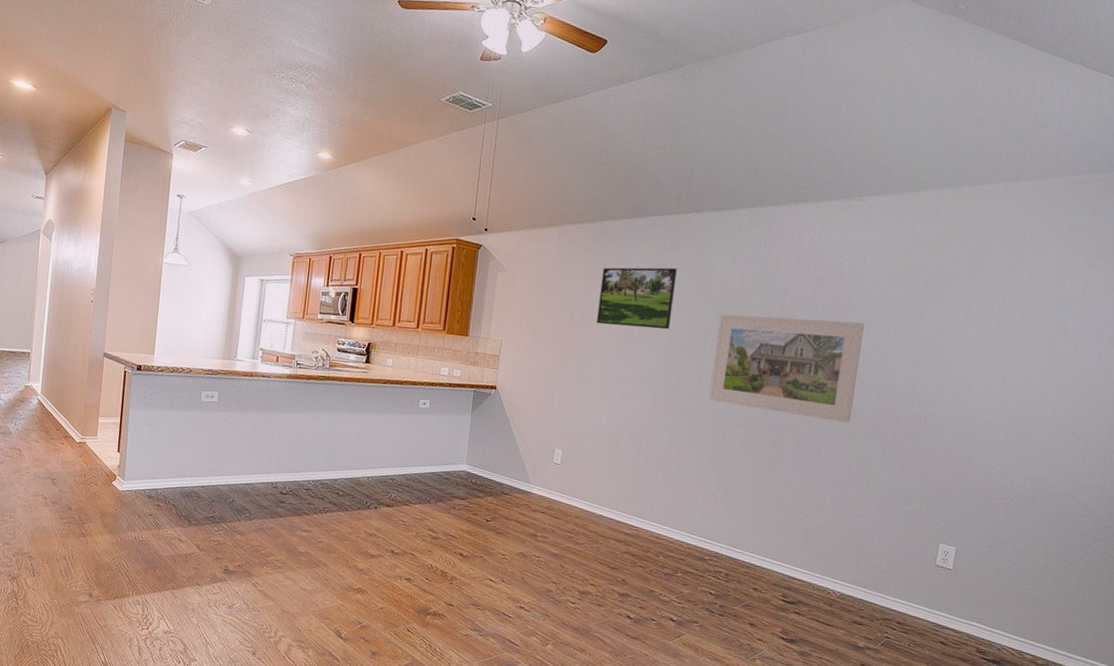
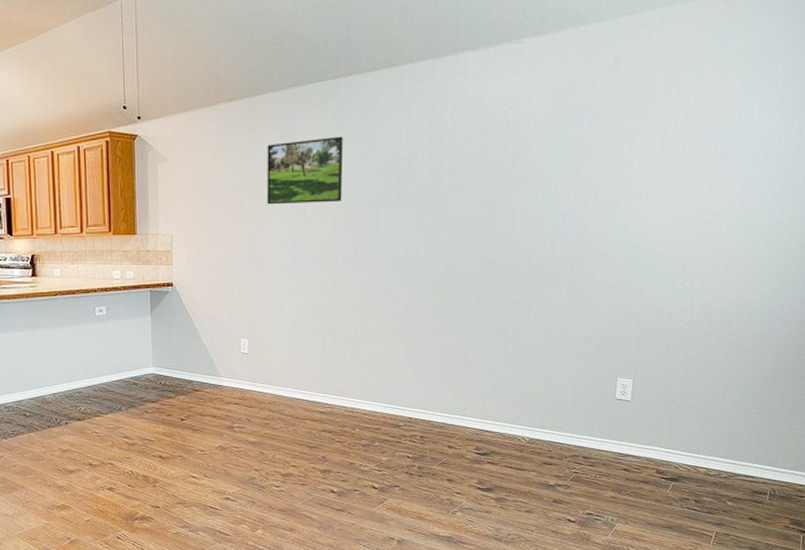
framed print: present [708,314,865,423] -> none [388,170,533,274]

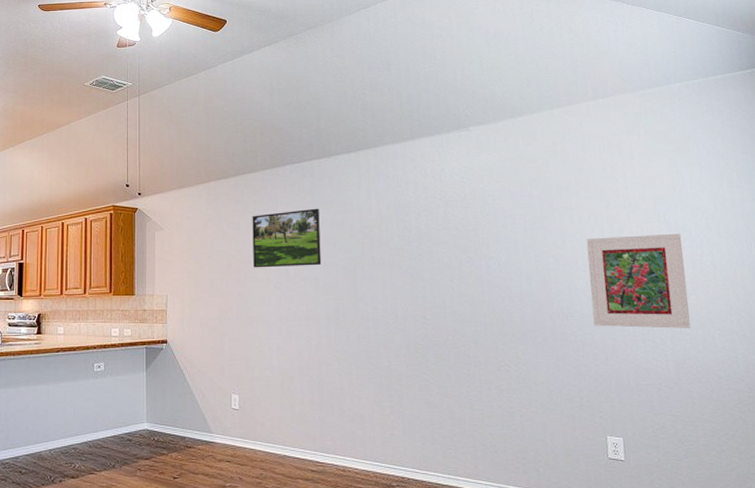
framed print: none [625,167,736,271] -> present [586,233,691,329]

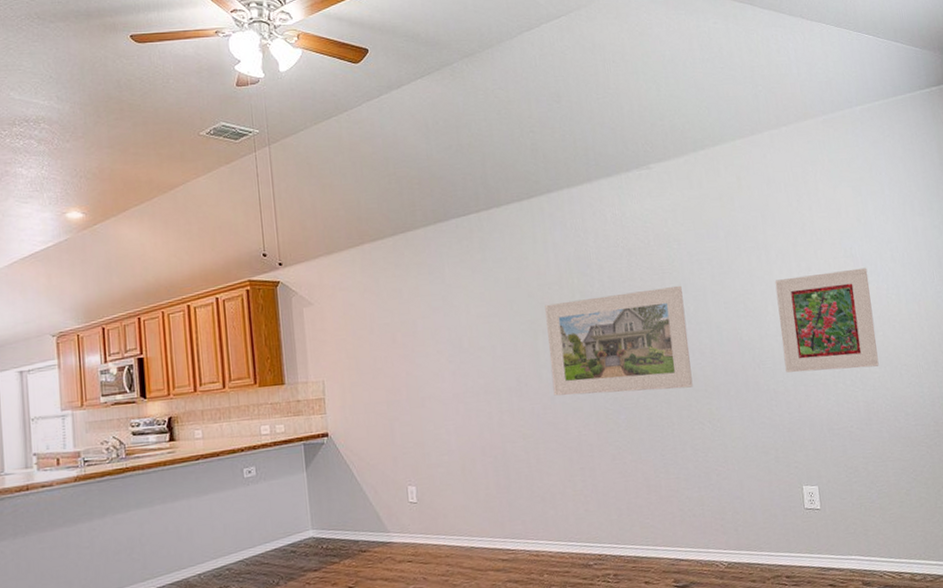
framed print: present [252,208,322,268] -> none [415,266,498,341]
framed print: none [365,237,501,331] -> present [545,285,693,396]

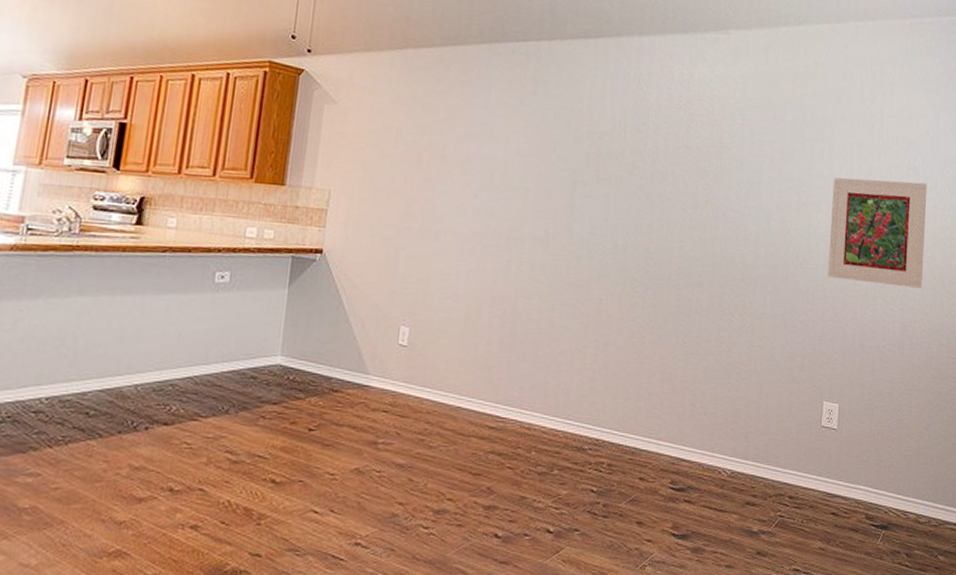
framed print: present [545,285,693,396] -> none [581,155,738,274]

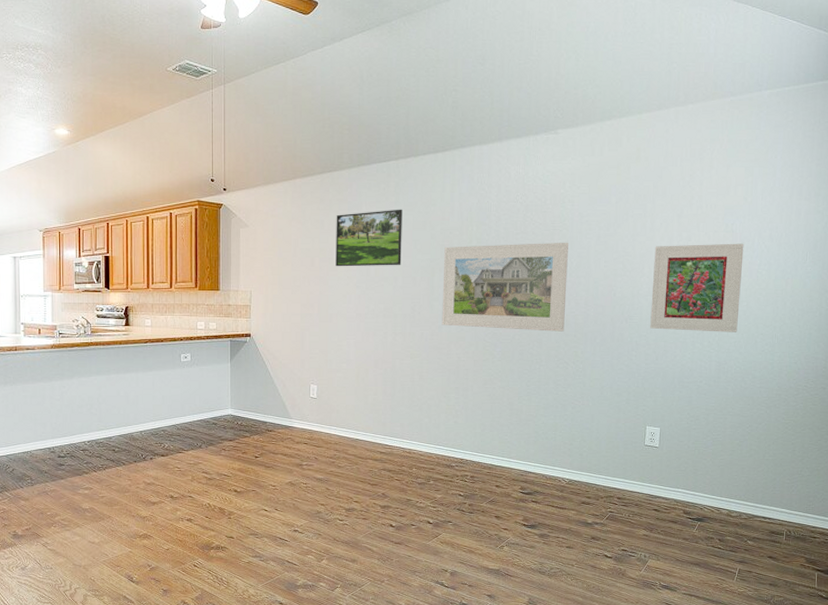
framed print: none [450,100,542,174] -> present [336,209,402,267]
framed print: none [581,155,738,274] -> present [442,242,568,332]

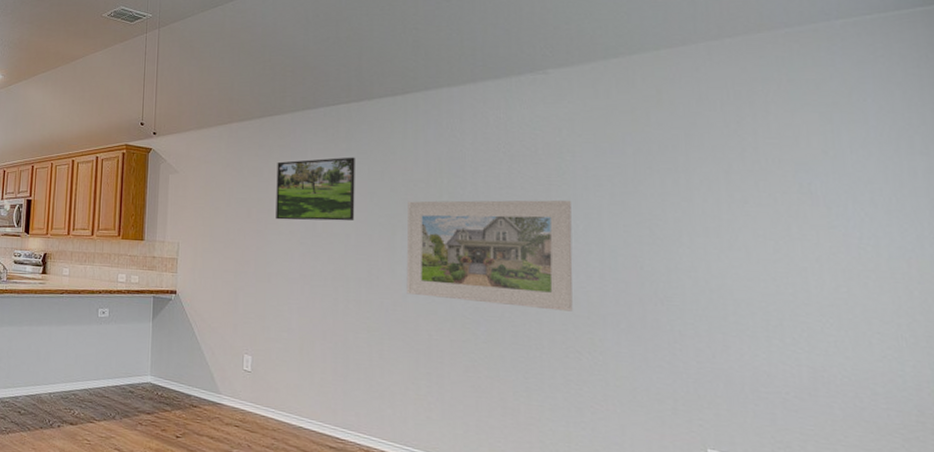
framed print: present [650,243,744,332] -> none [695,208,837,328]

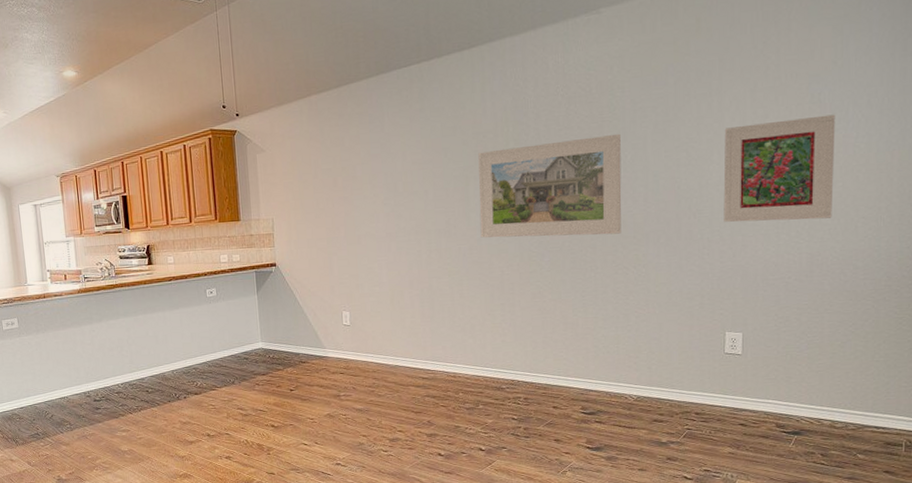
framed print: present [276,157,355,221] -> none [357,116,432,185]
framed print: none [695,208,837,328] -> present [723,114,836,222]

